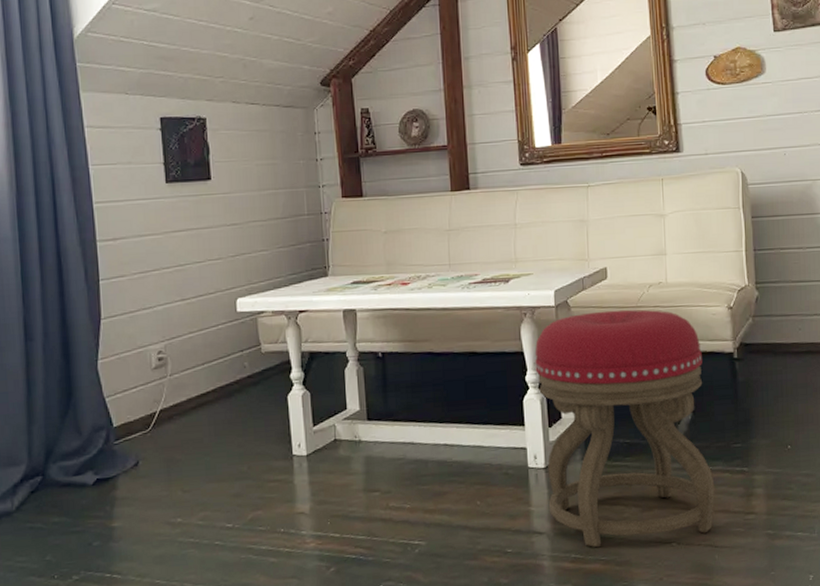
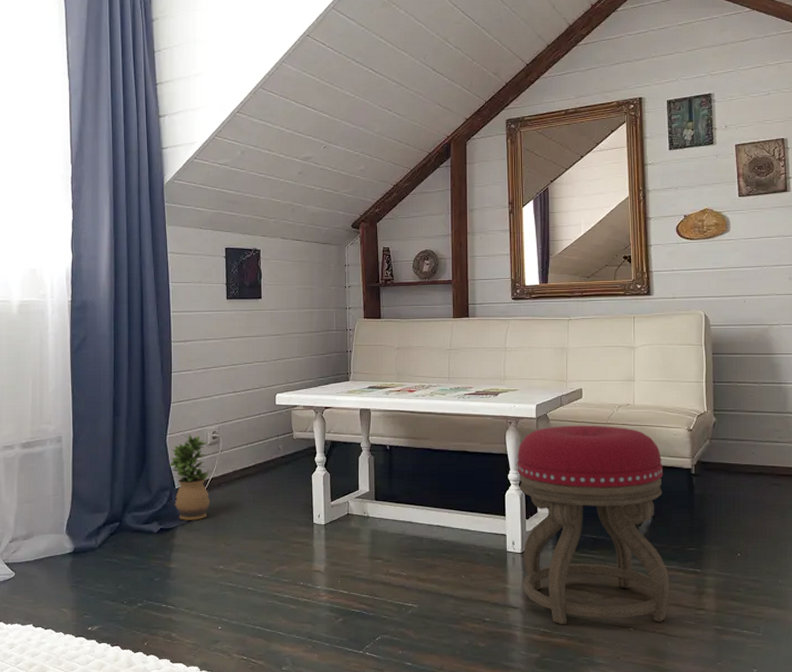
potted plant: none [103,357,161,466] -> present [169,434,211,520]

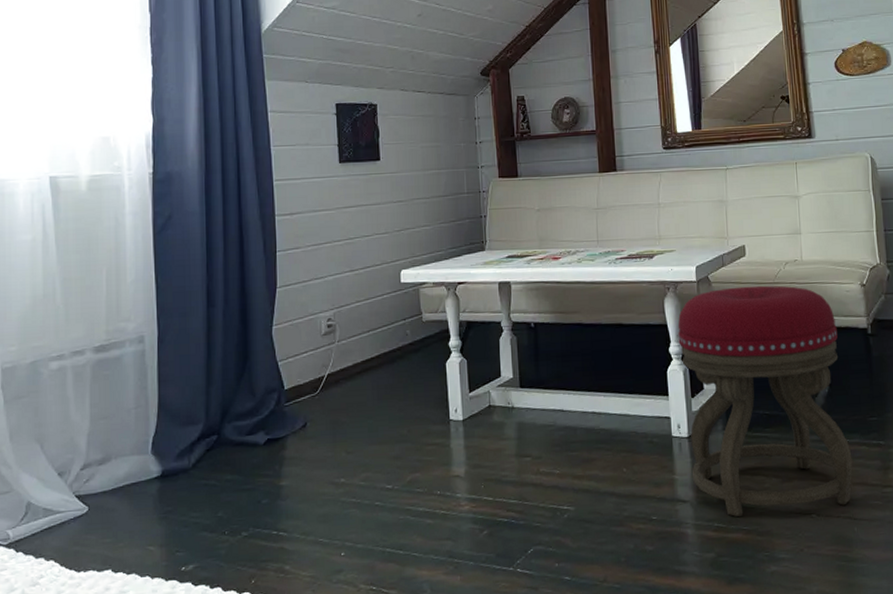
potted plant: present [169,434,211,520] -> none [276,324,327,427]

